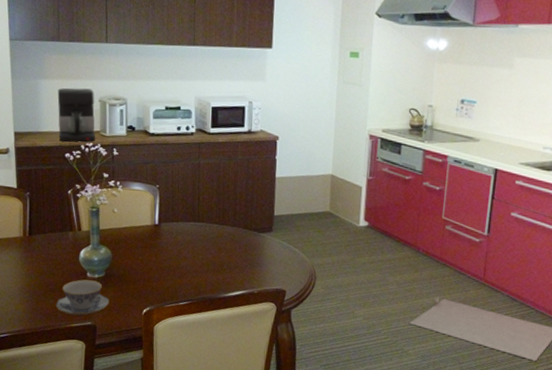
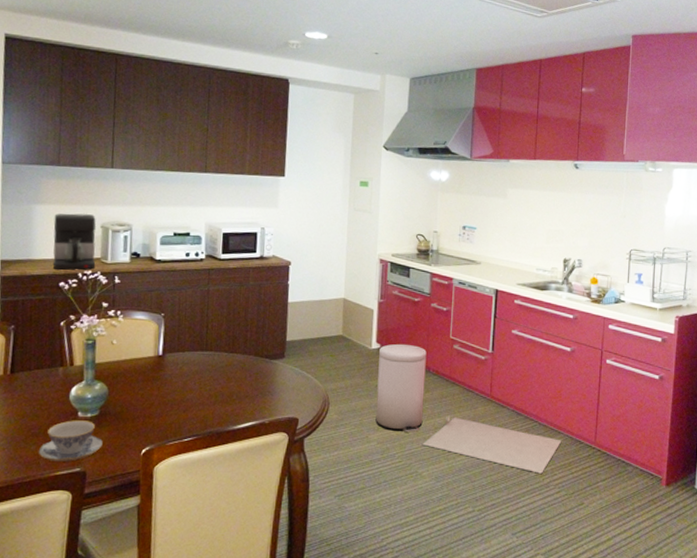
pedal bin: none [362,222,417,311] -> present [375,343,427,433]

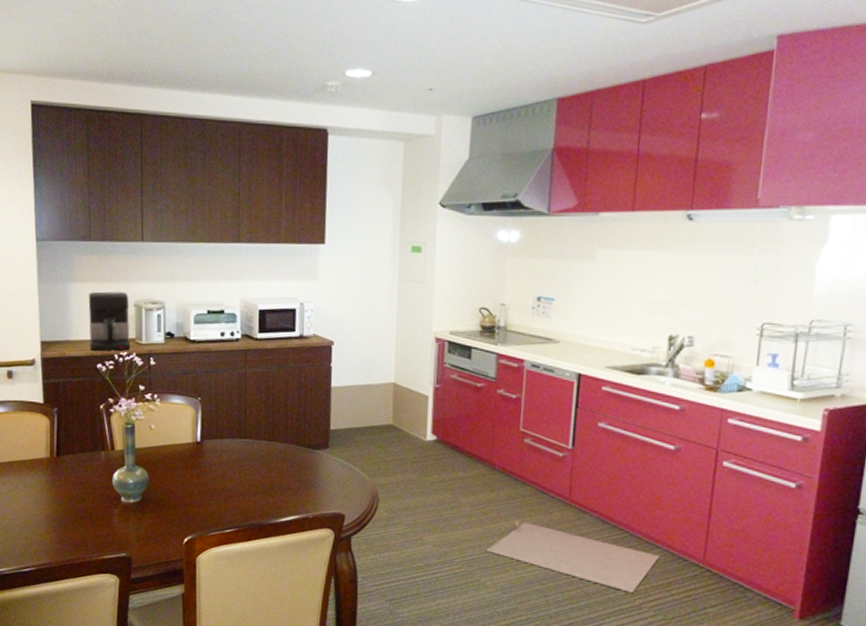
teacup: present [38,420,103,463] -> none [86,505,146,547]
pedal bin: present [375,343,427,433] -> none [431,435,491,537]

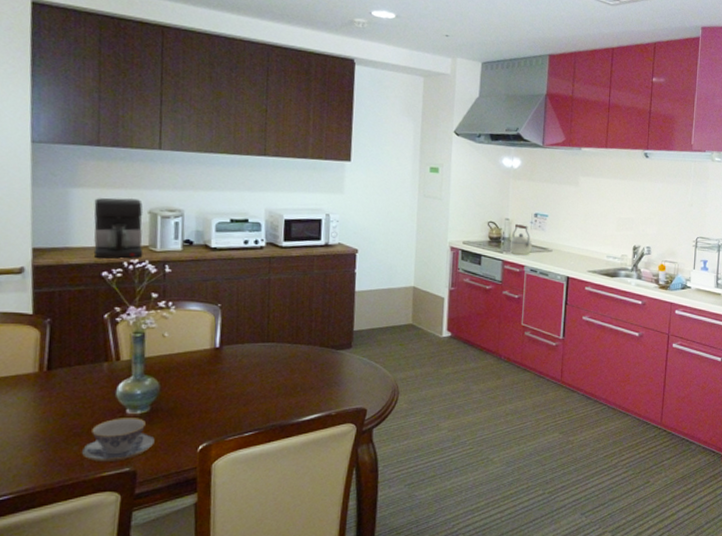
teacup: none [86,505,146,547] -> present [81,418,155,463]
door mat: present [486,518,660,593] -> none [494,400,630,455]
kettle: none [505,309,534,349] -> present [509,223,532,256]

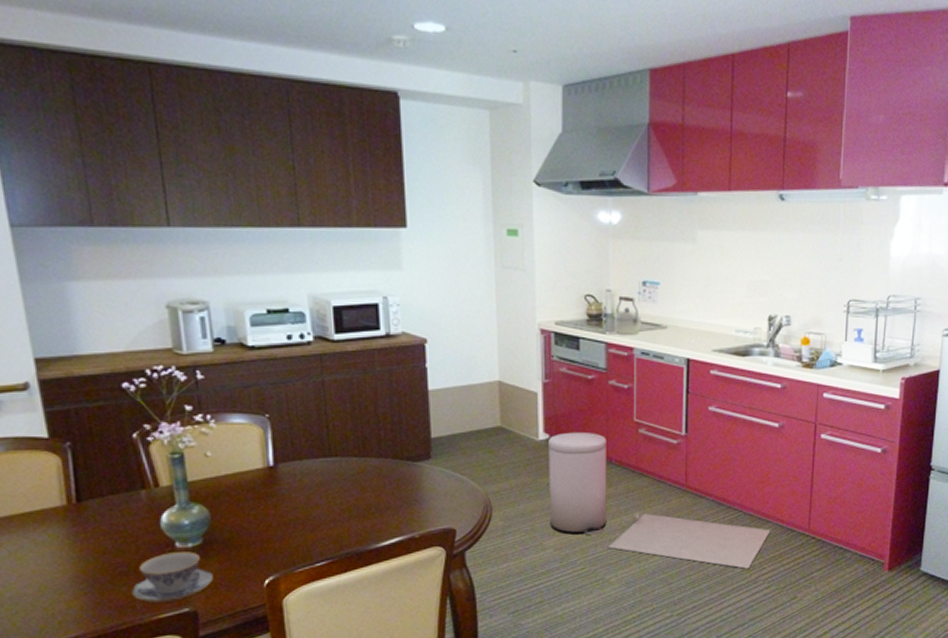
coffee maker: present [94,197,143,259] -> none [99,291,168,366]
pedal bin: none [446,331,498,420] -> present [549,431,607,535]
door mat: none [494,400,630,455] -> present [609,510,771,569]

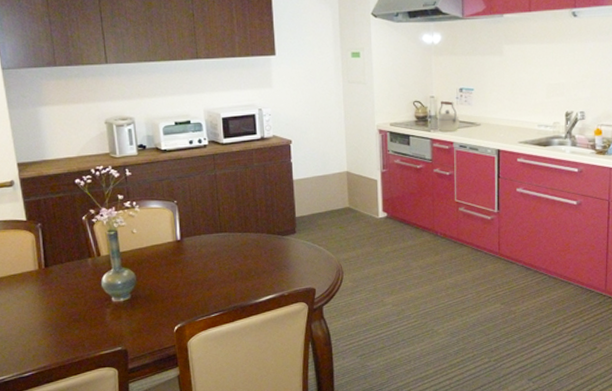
teacup: present [131,551,213,604] -> none [81,304,138,344]
pedal bin: present [549,431,607,535] -> none [387,210,435,294]
door mat: present [609,510,771,569] -> none [436,274,572,323]

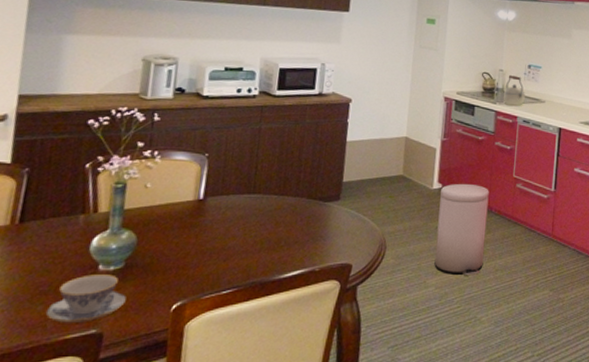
teacup: none [81,304,138,344] -> present [45,274,127,324]
pedal bin: none [387,210,435,294] -> present [434,183,489,276]

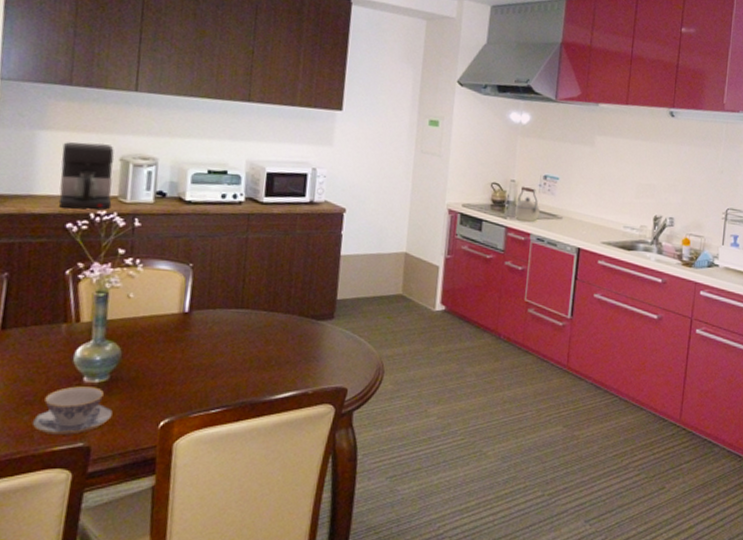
coffee maker: none [82,45,137,107] -> present [59,142,114,210]
pedal bin: present [434,183,489,276] -> none [436,305,498,407]

